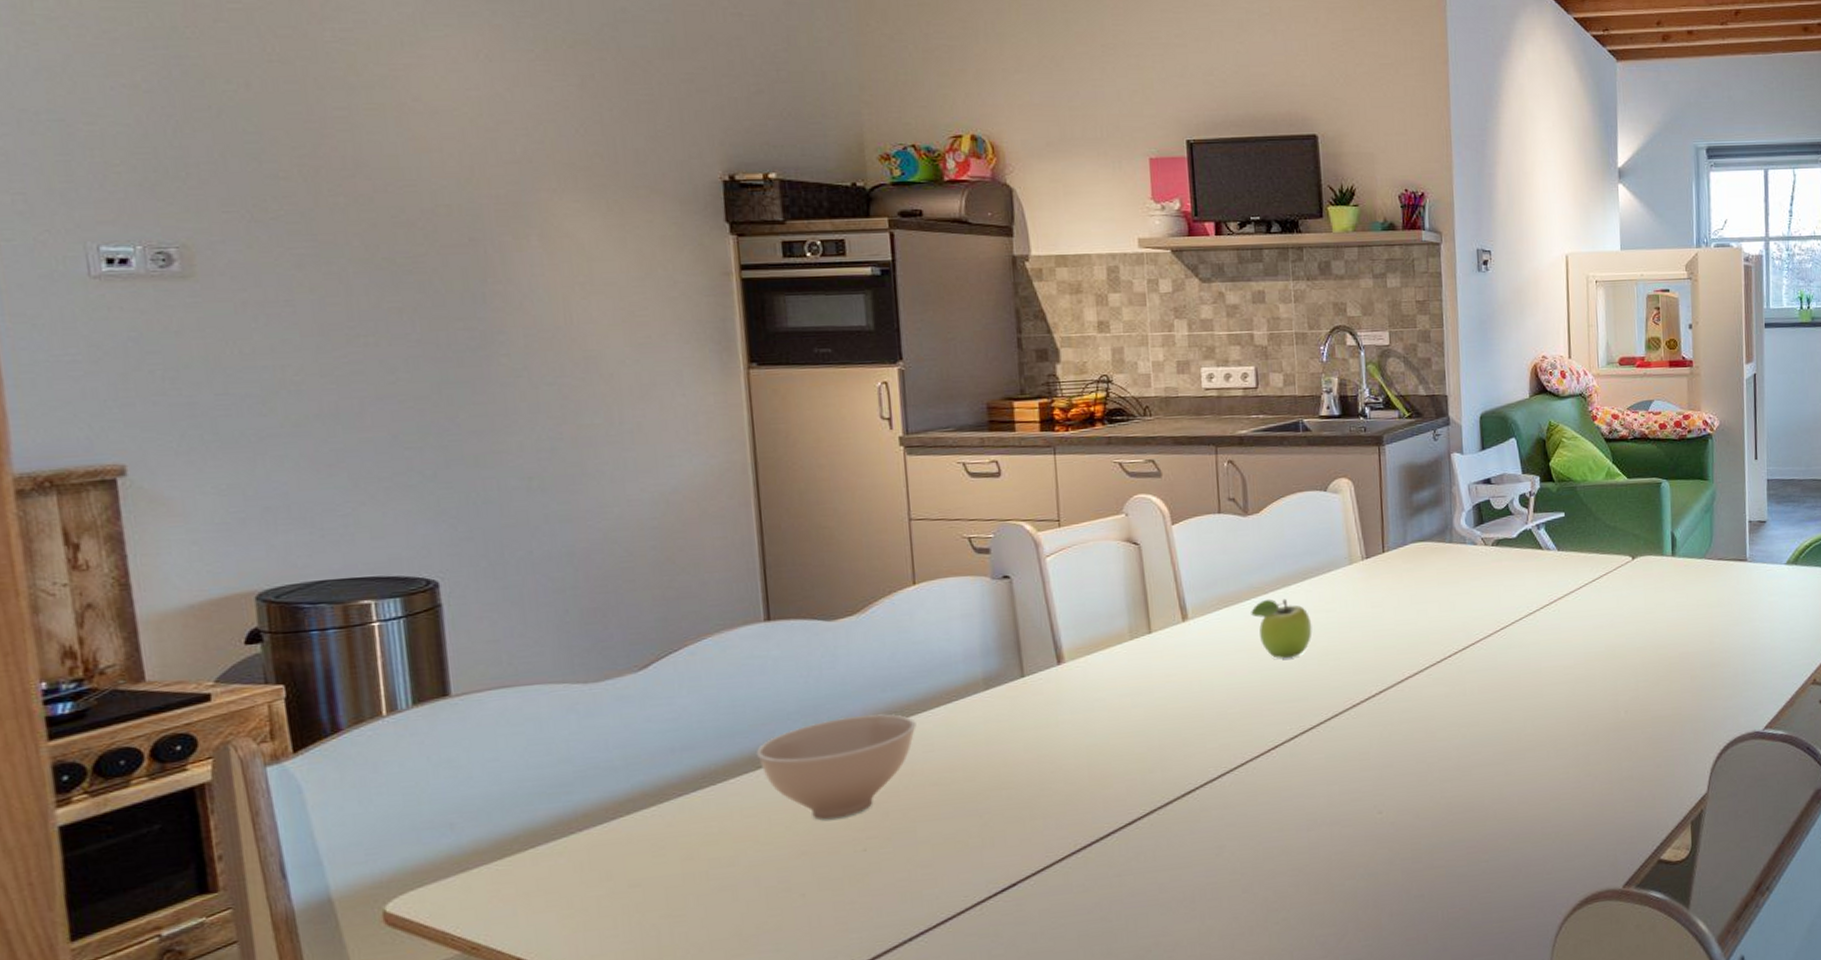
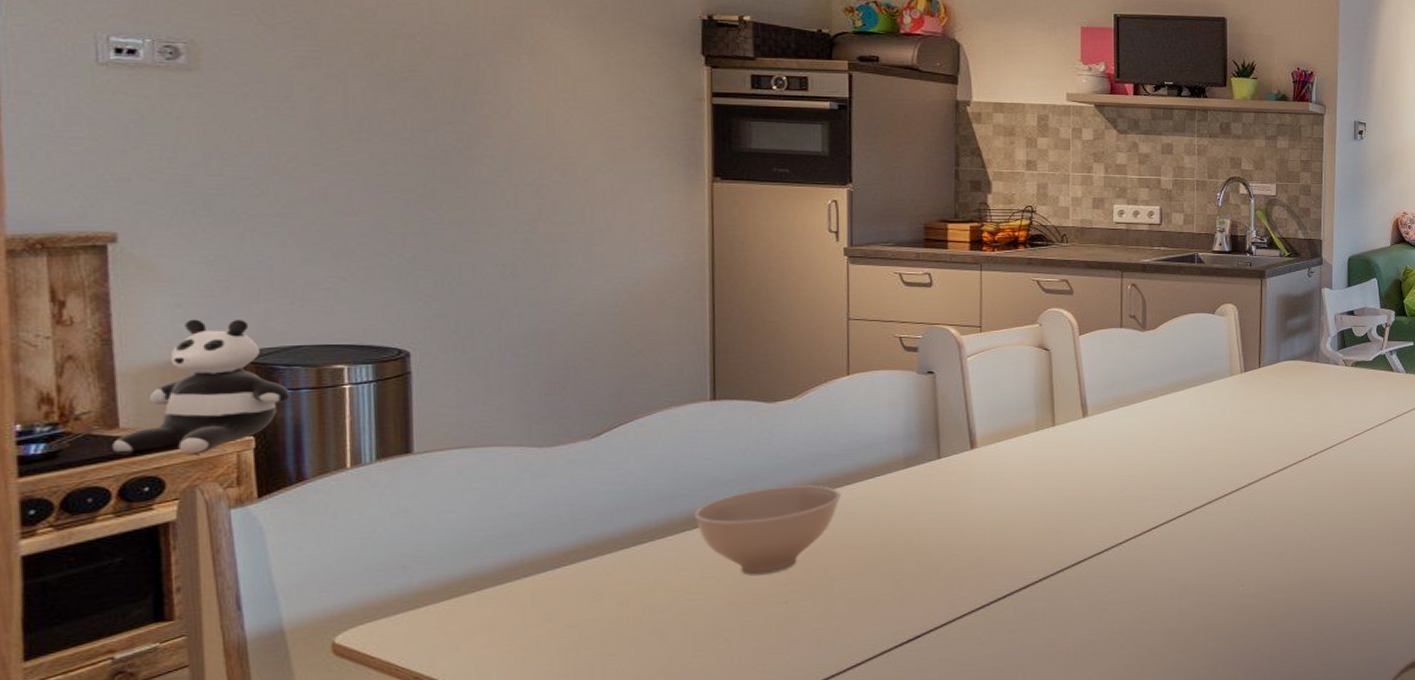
stuffed animal: none [139,553,319,712] -> present [111,318,291,456]
fruit: present [1251,598,1312,658] -> none [1143,402,1194,452]

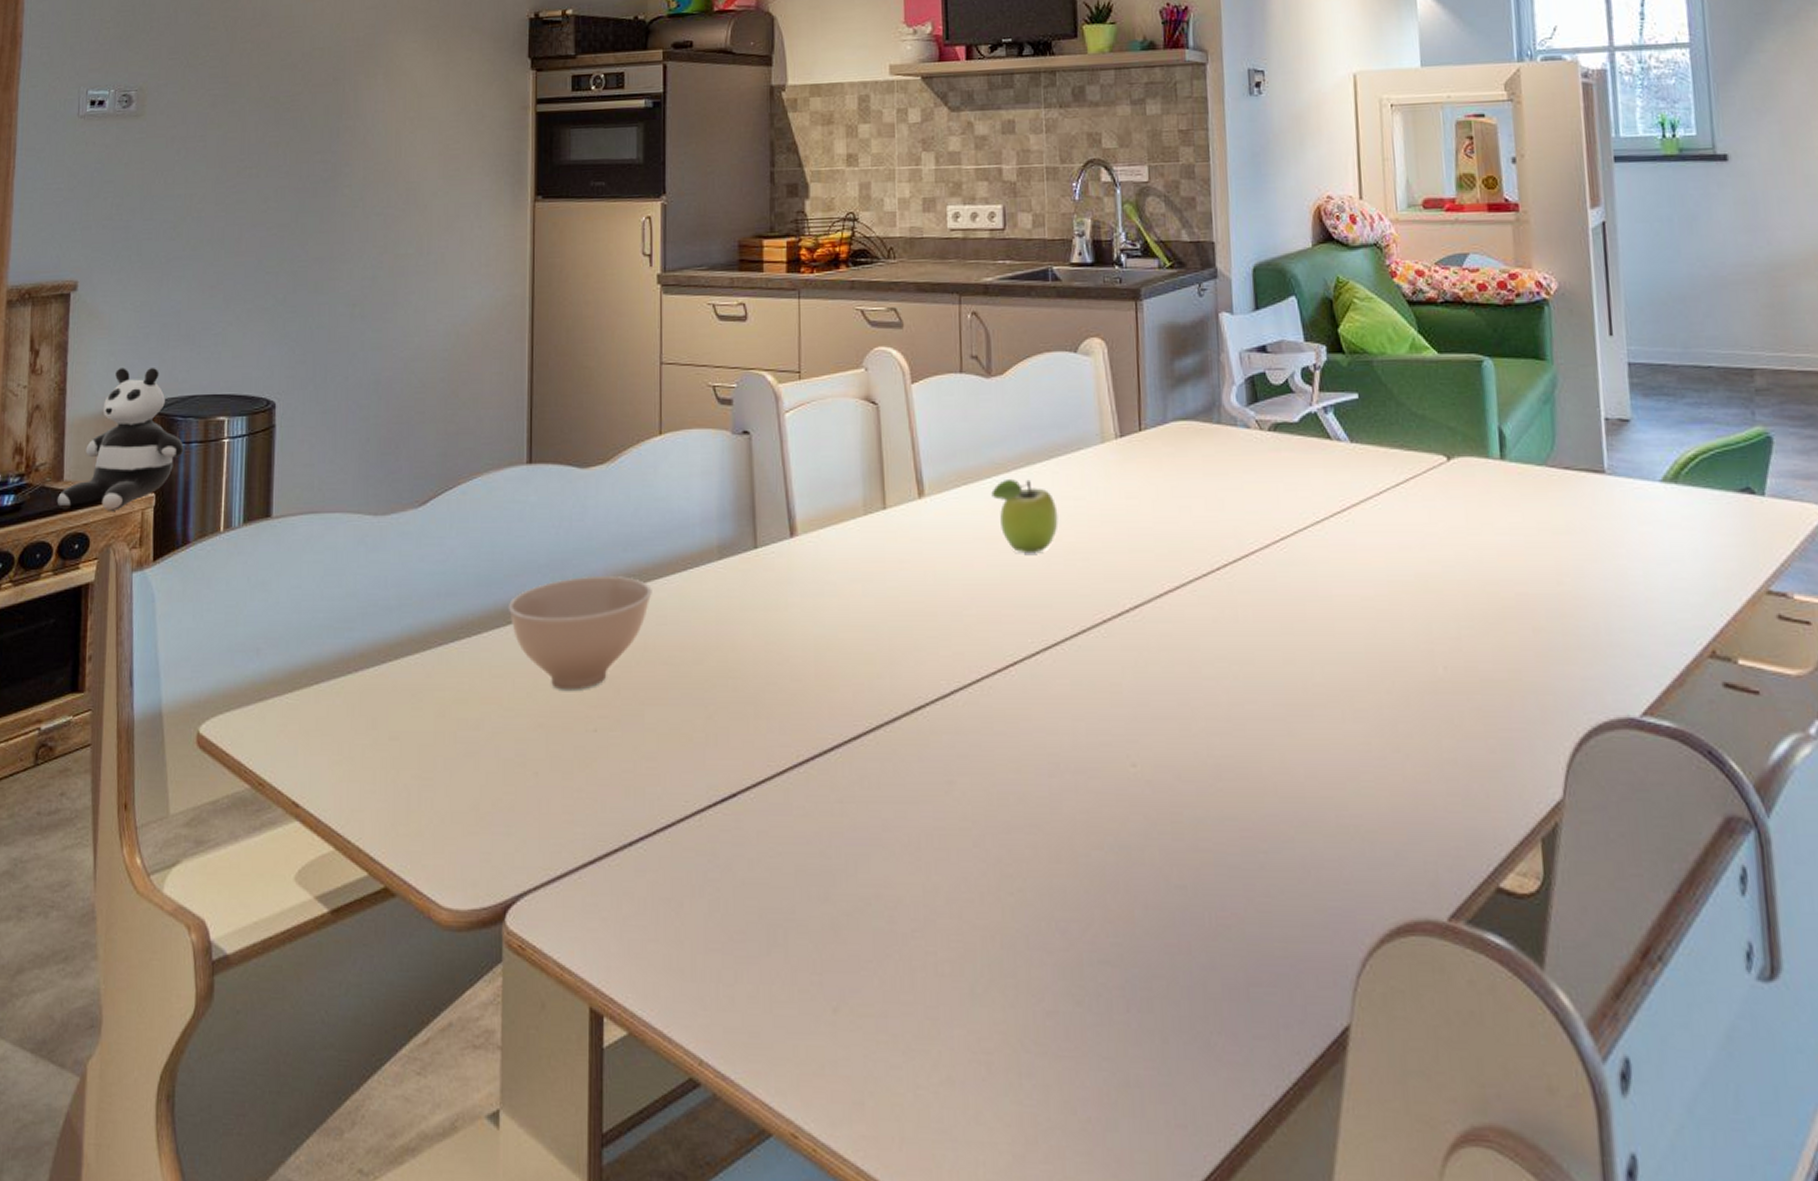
fruit: none [1143,402,1194,452] -> present [991,479,1058,552]

